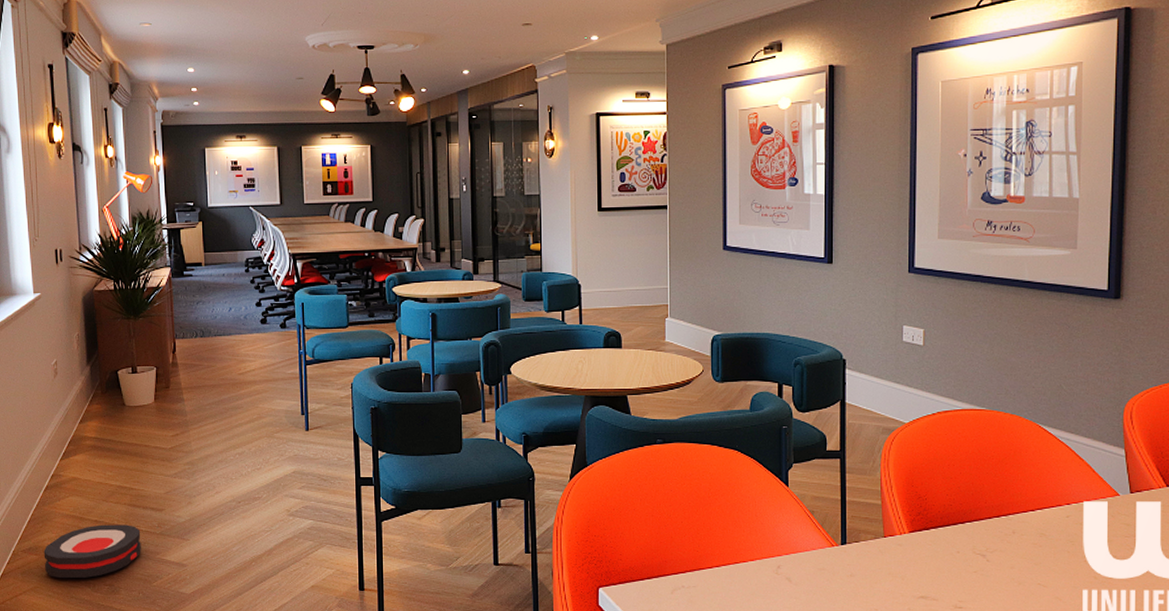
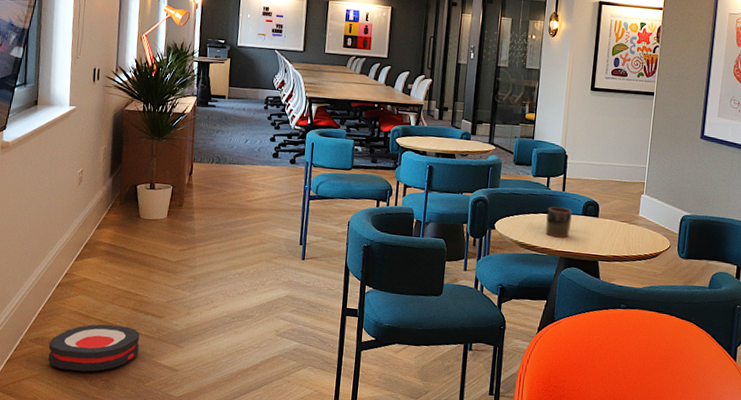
mug: none [566,342,593,375] -> present [545,206,572,238]

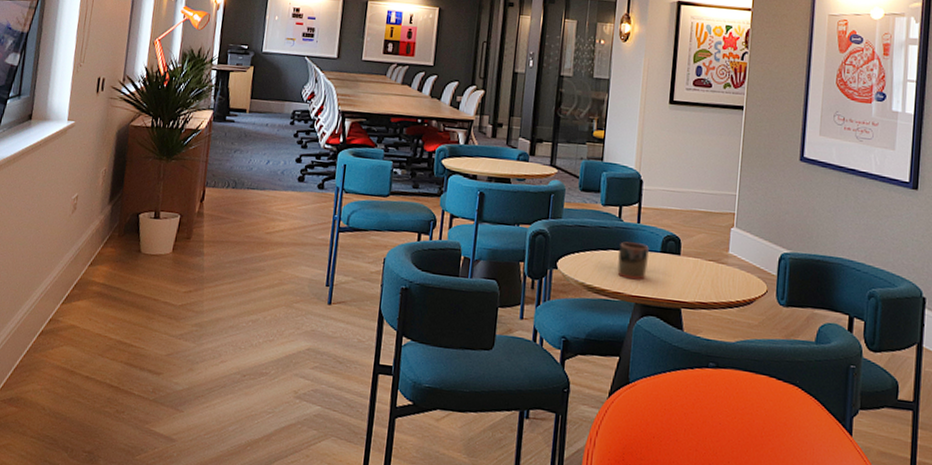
robot vacuum: present [48,324,140,372] -> none [22,381,133,441]

